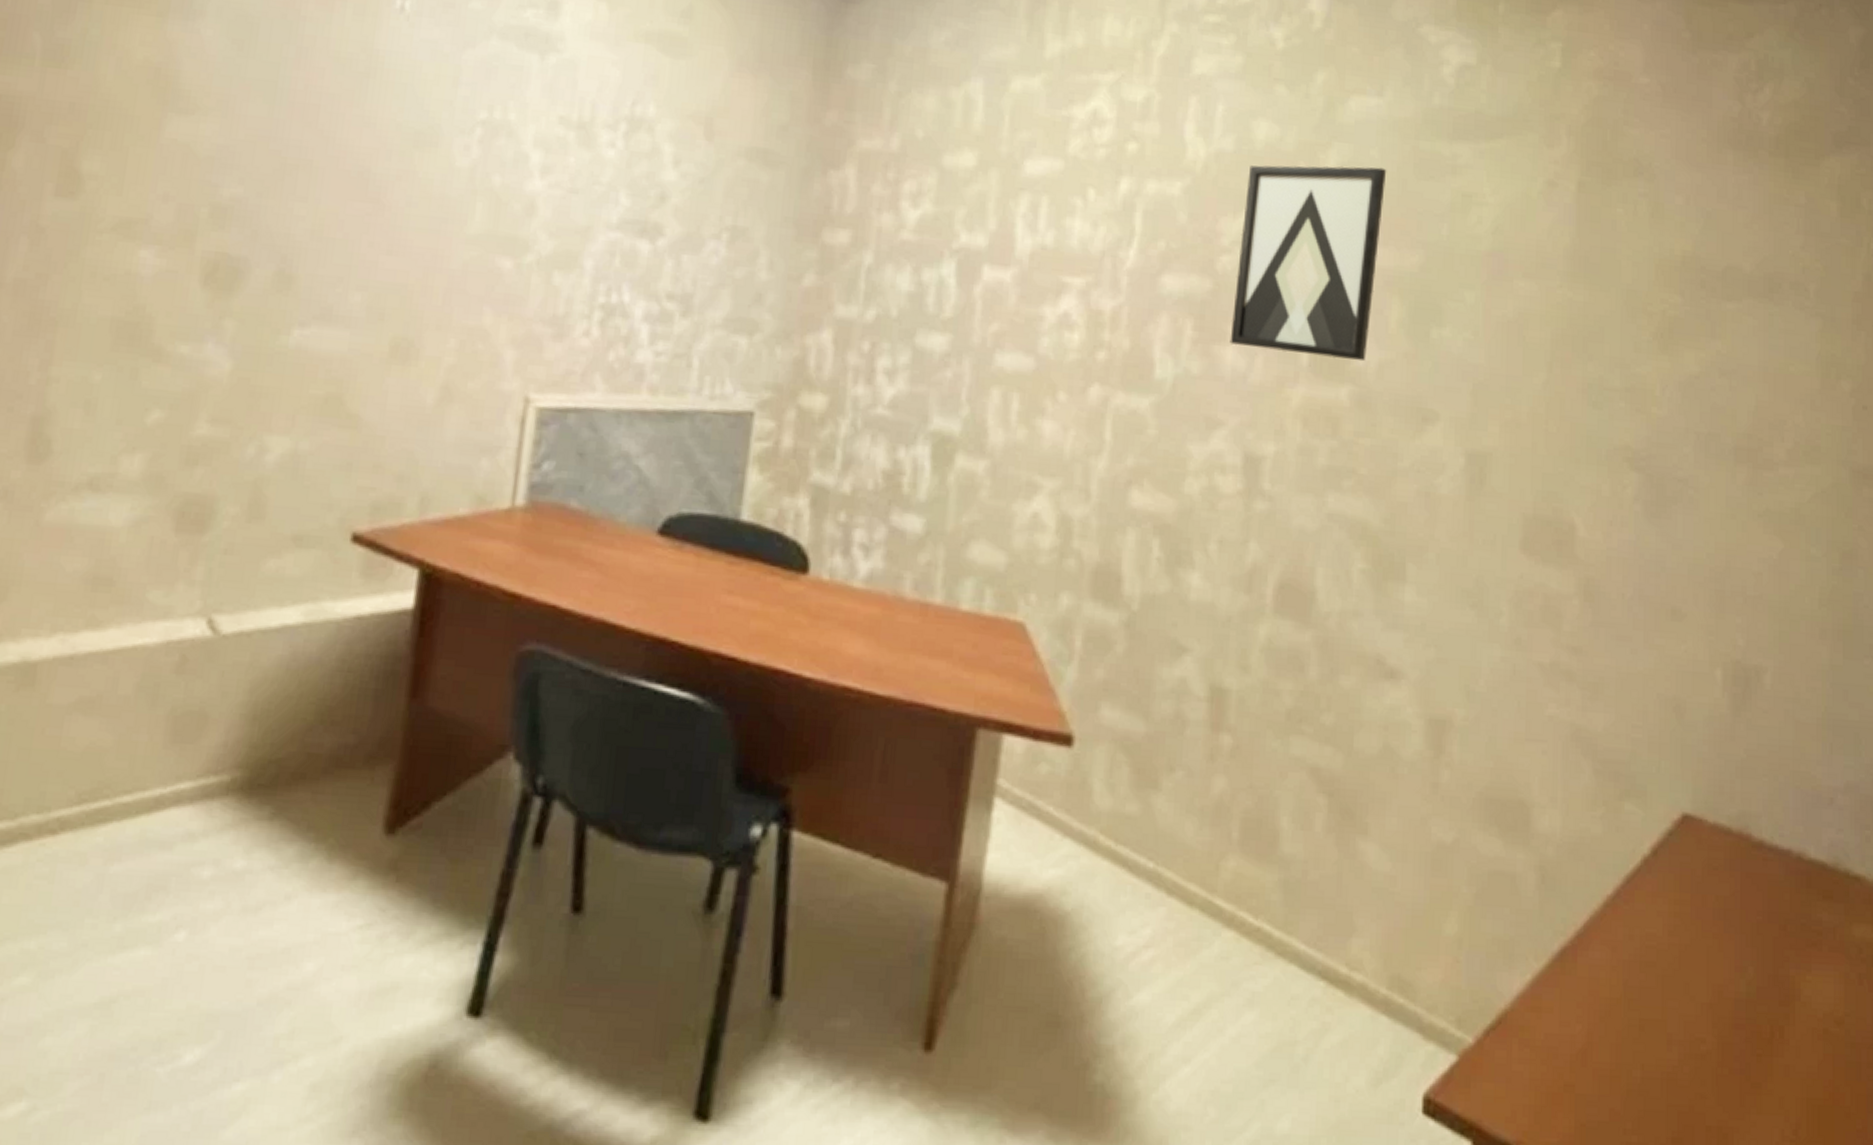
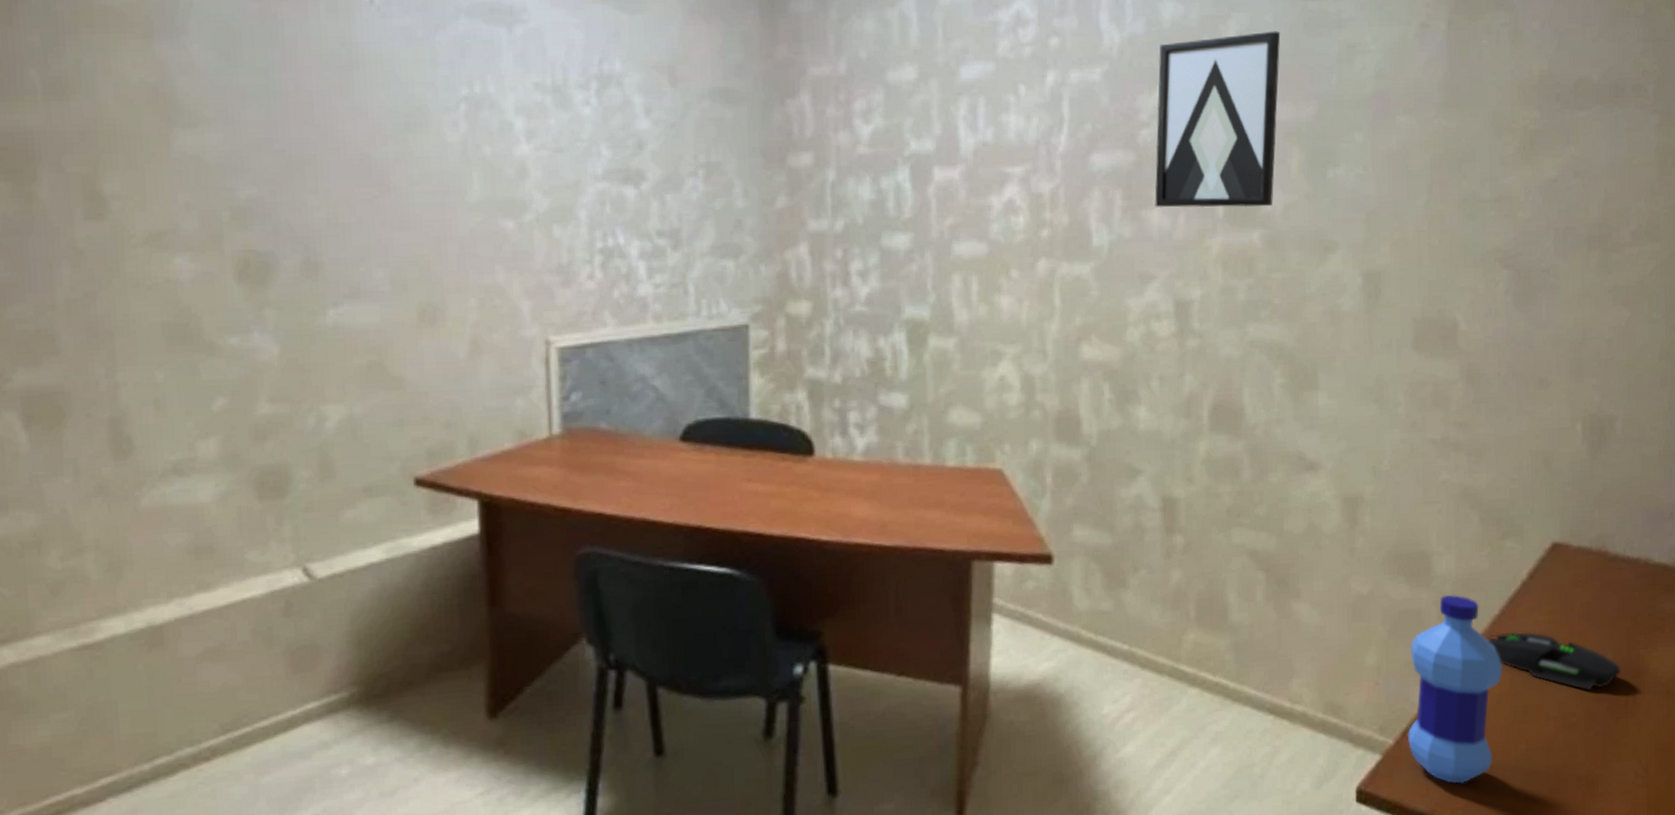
water bottle: none [1491,859,1615,1111] -> present [1407,594,1503,784]
mouse: none [1599,920,1765,1013] -> present [1489,632,1621,691]

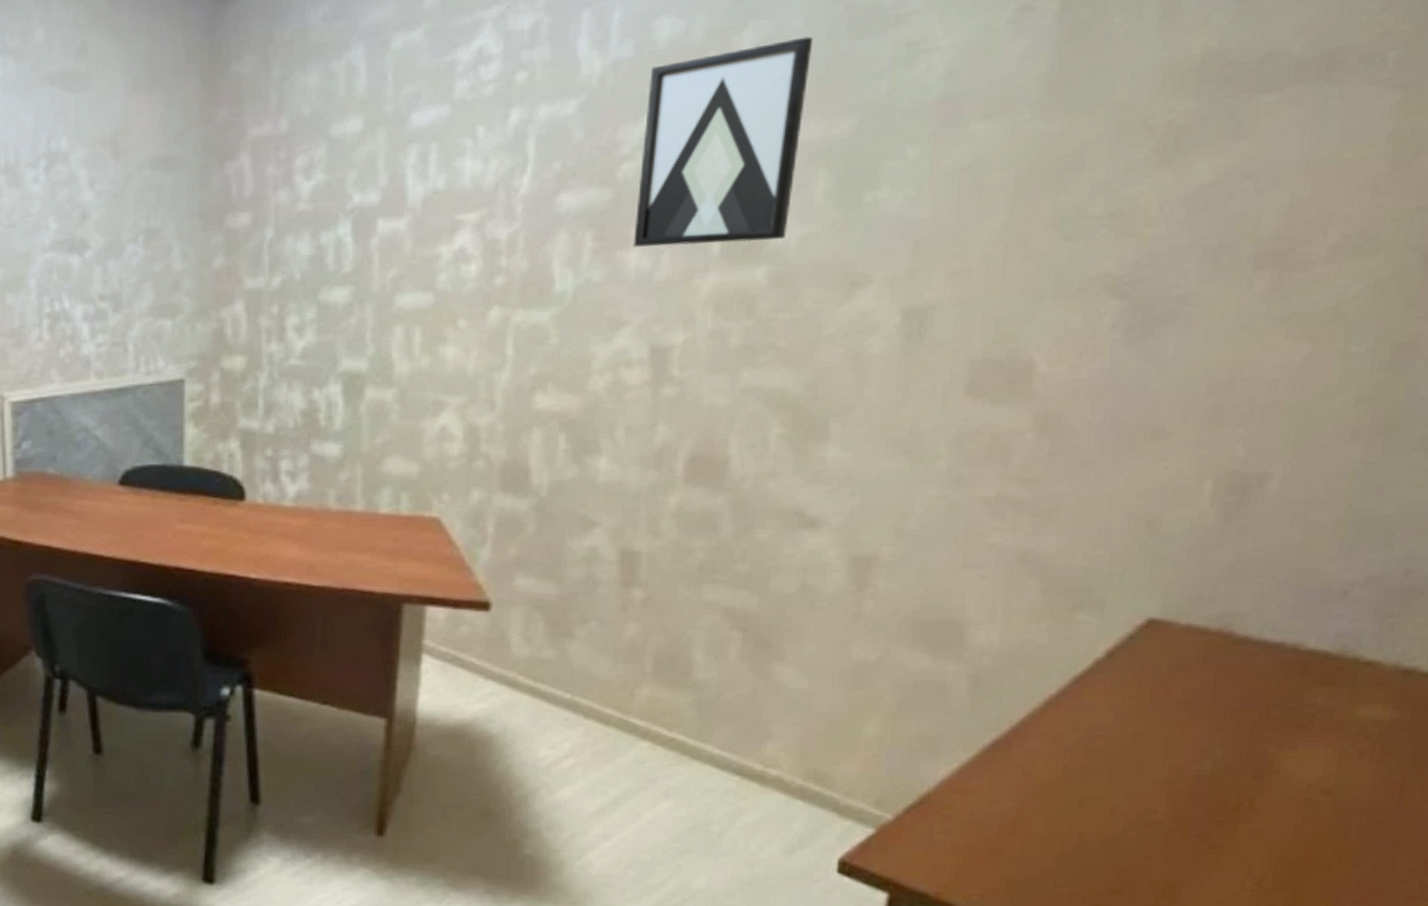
water bottle: present [1407,594,1503,784] -> none [912,668,1055,869]
mouse: present [1489,632,1621,691] -> none [1038,716,1235,788]

